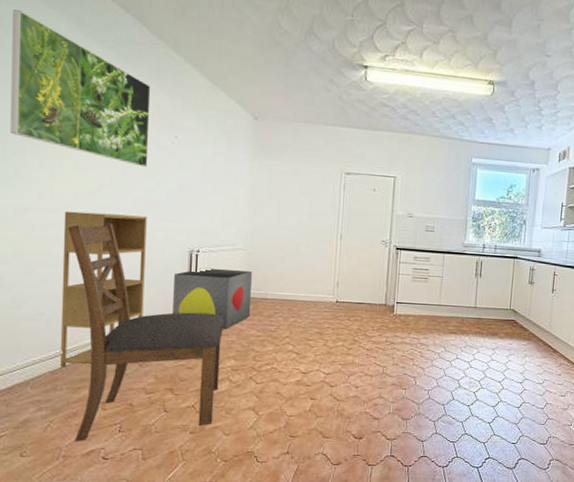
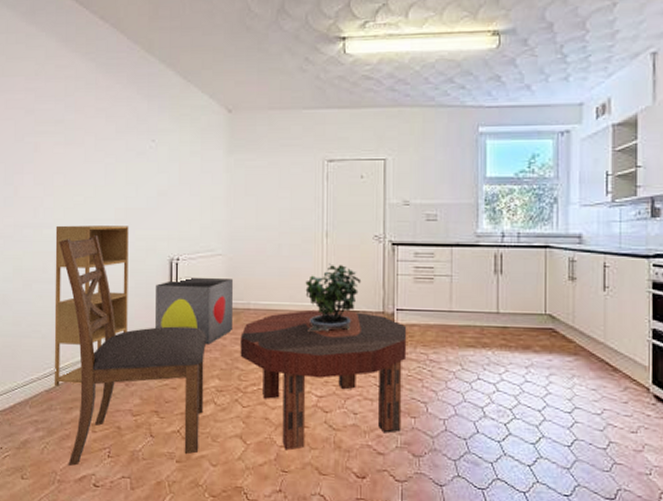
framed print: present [10,10,151,168] -> none [10,38,129,175]
coffee table: none [256,301,404,419] -> present [240,310,407,451]
potted plant: none [319,262,369,320] -> present [305,263,362,332]

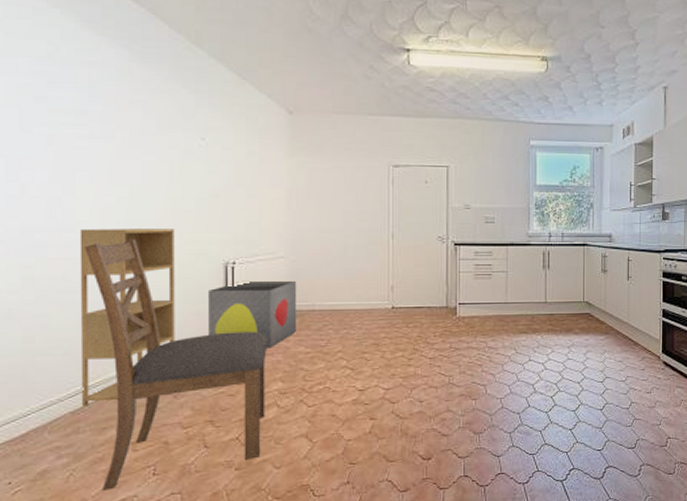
coffee table: present [240,310,407,451] -> none [305,307,468,444]
potted plant: present [305,263,362,332] -> none [372,263,426,329]

